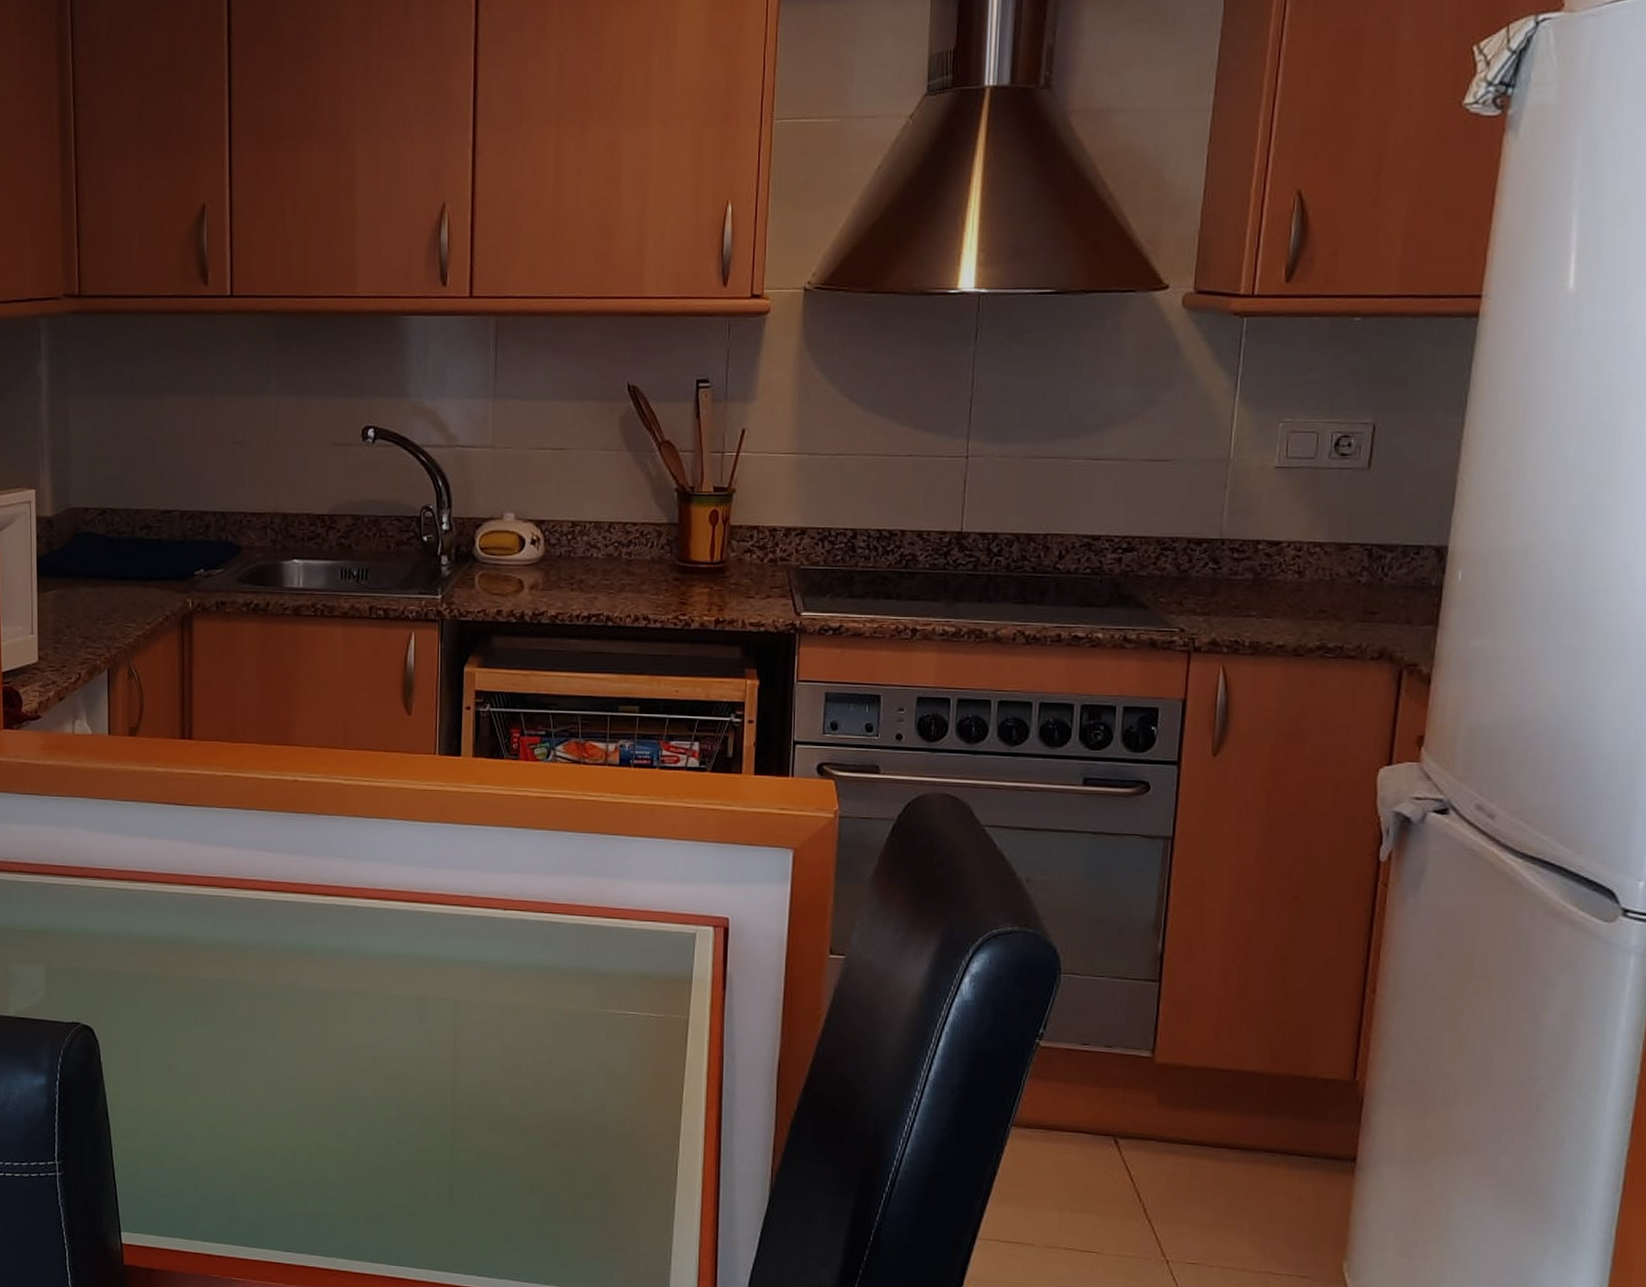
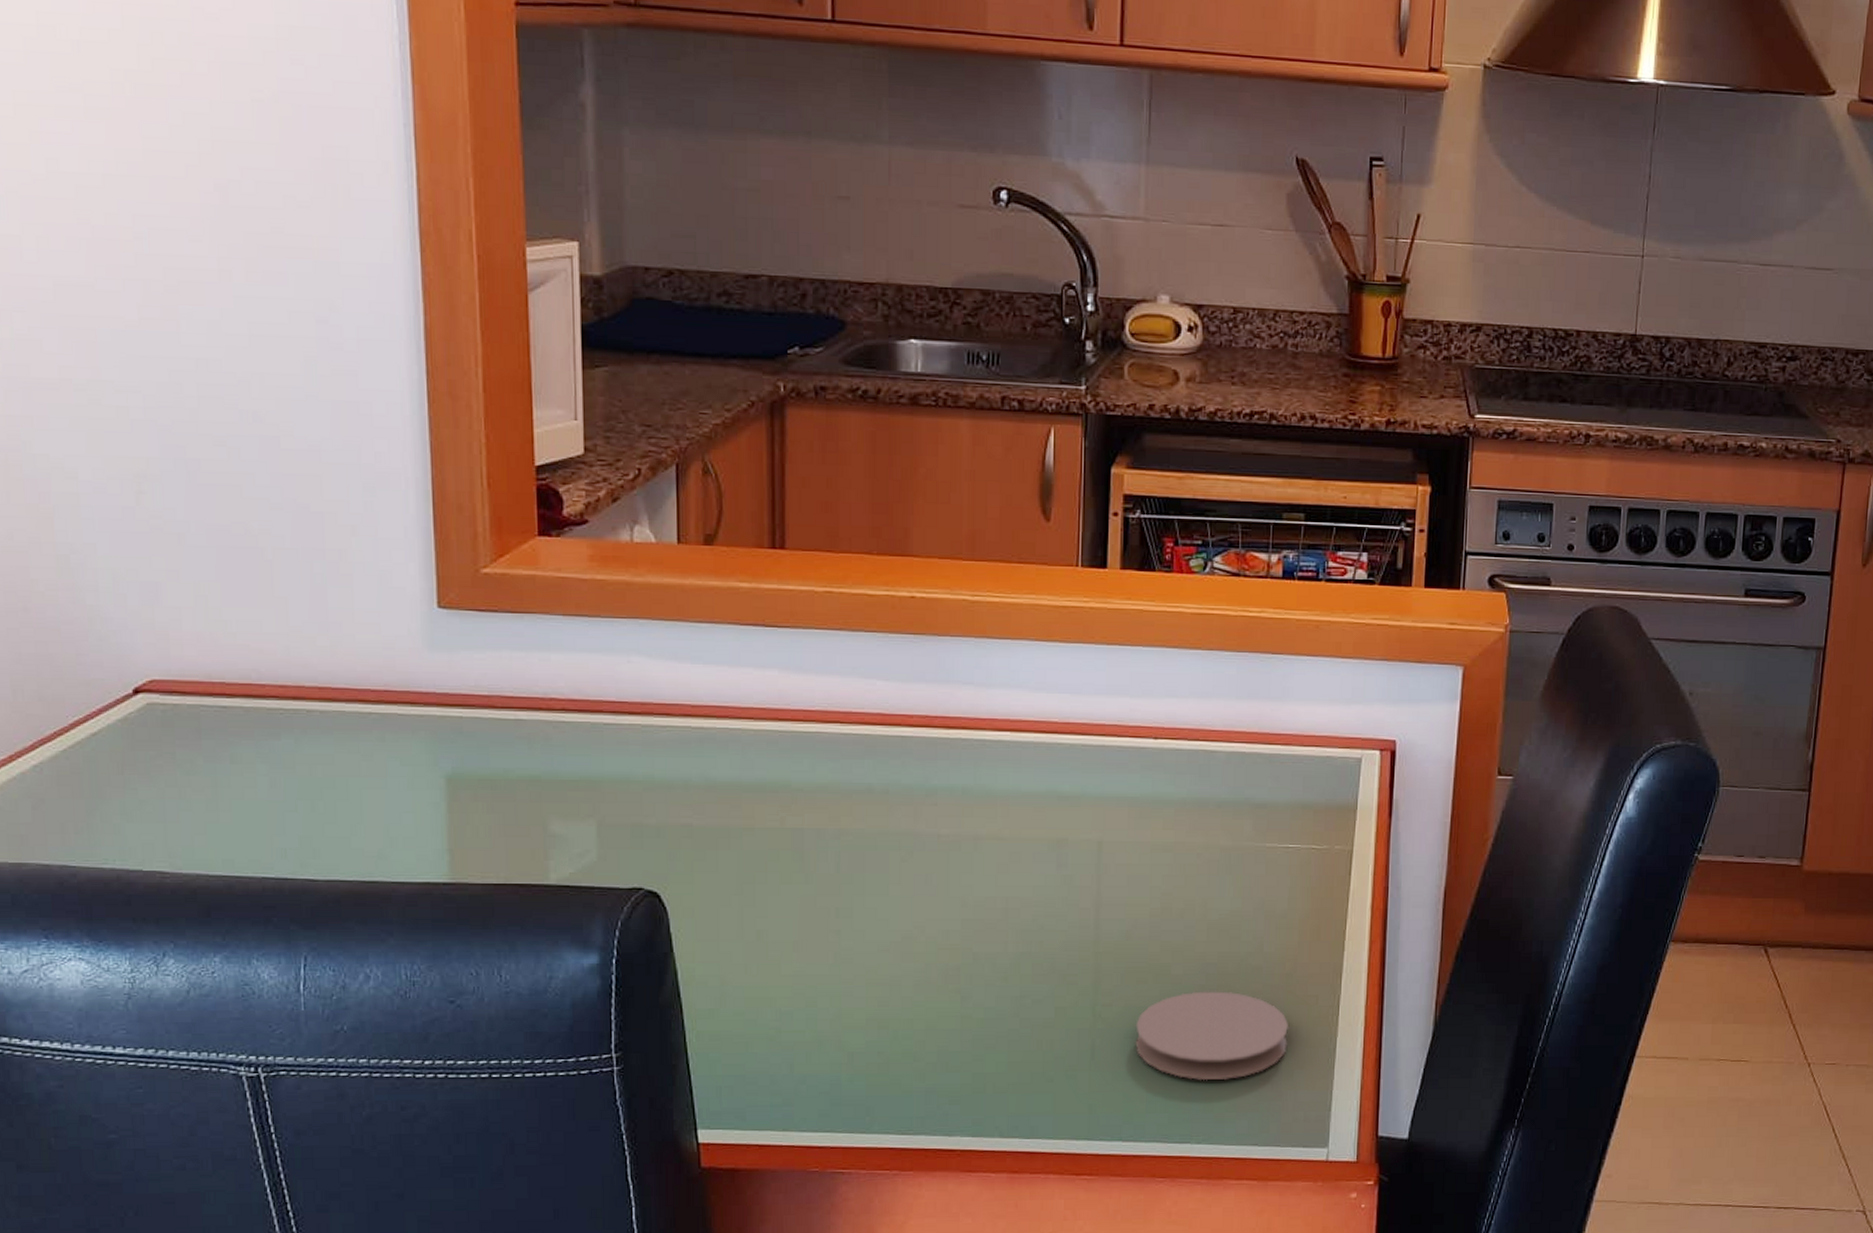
coaster: none [489,1142,630,1227] -> present [1135,991,1290,1081]

